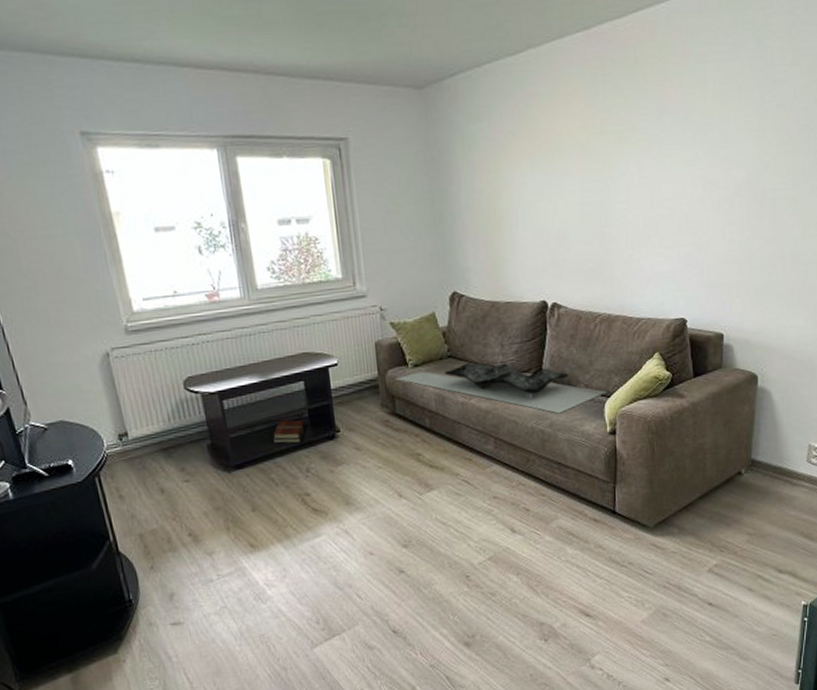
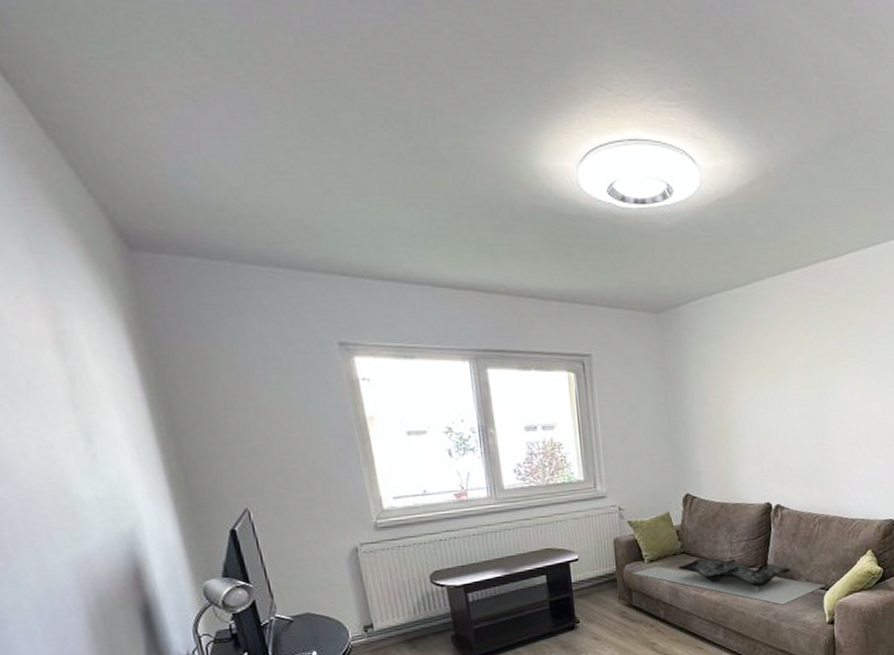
books: present [272,419,307,444] -> none [514,611,548,635]

